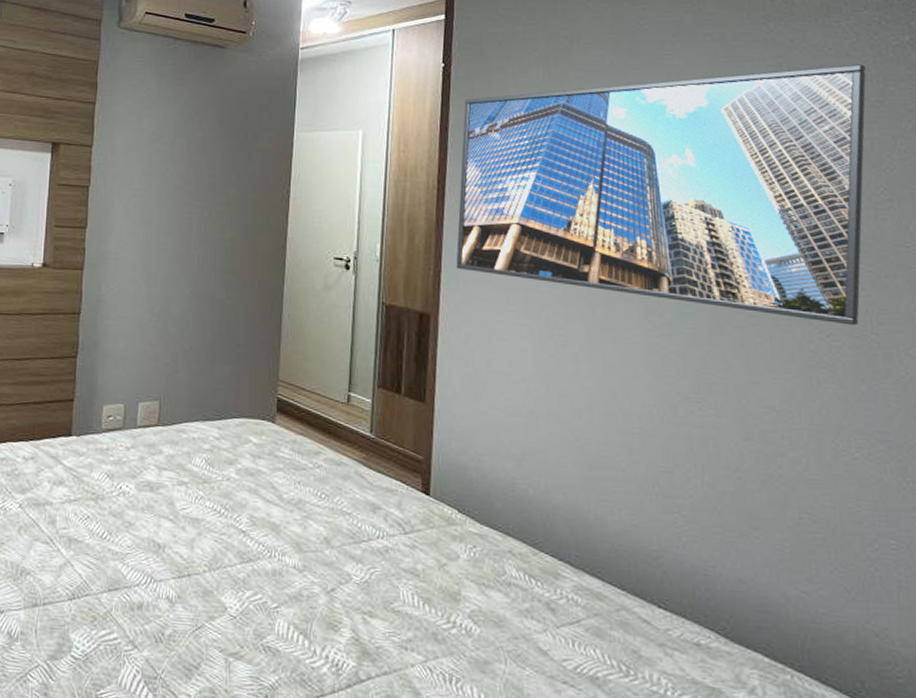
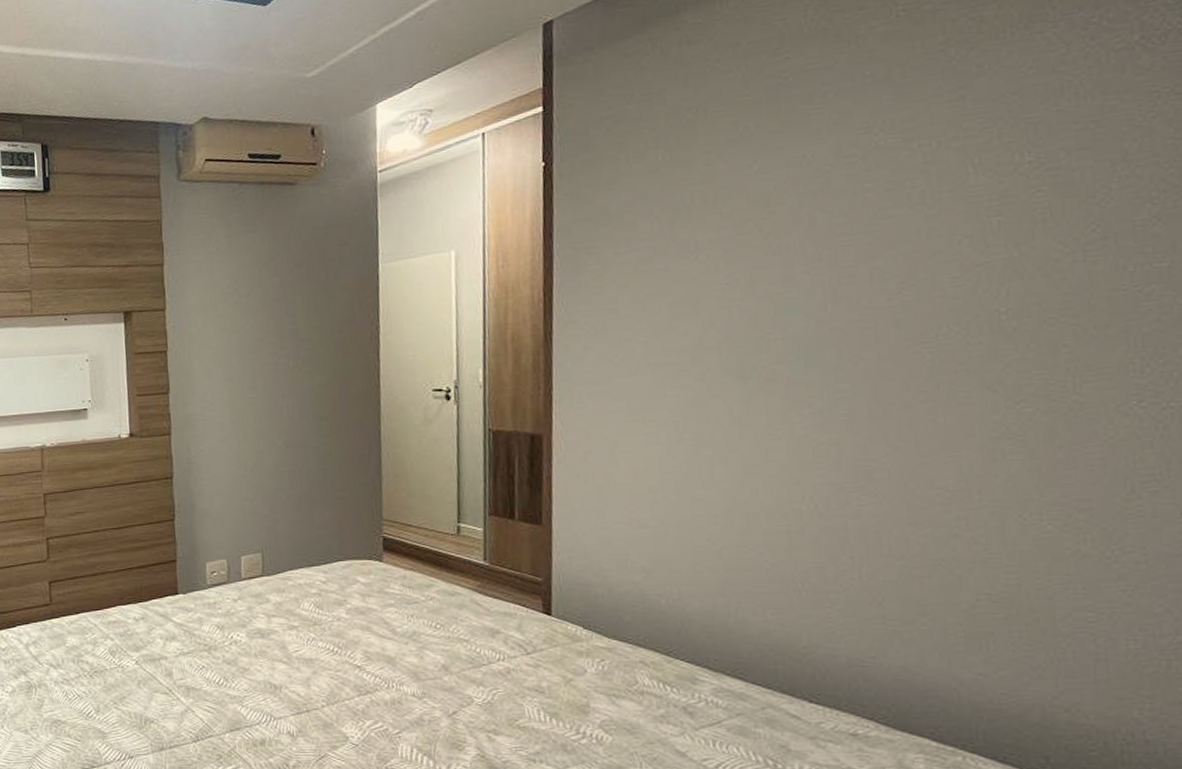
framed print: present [456,64,866,326] -> none [568,80,1078,389]

